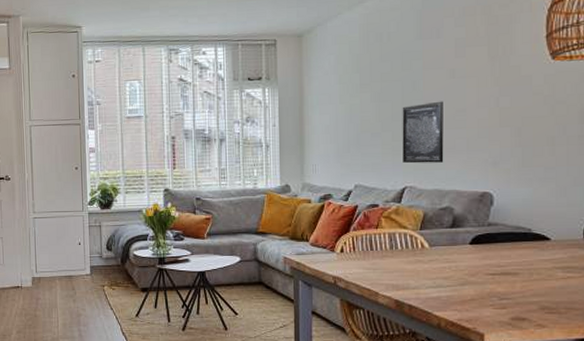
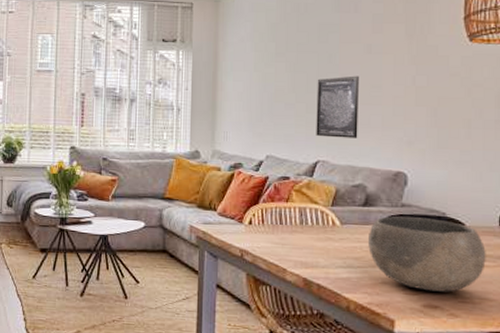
bowl: none [456,235,571,304] -> present [367,216,486,292]

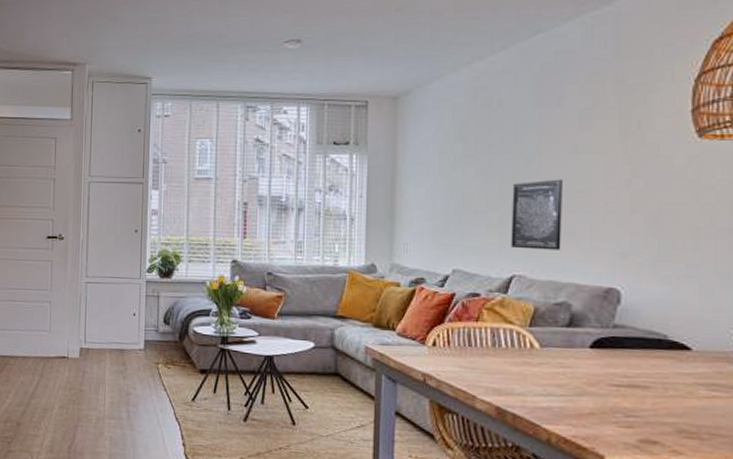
bowl: present [367,216,486,292] -> none [572,338,717,426]

